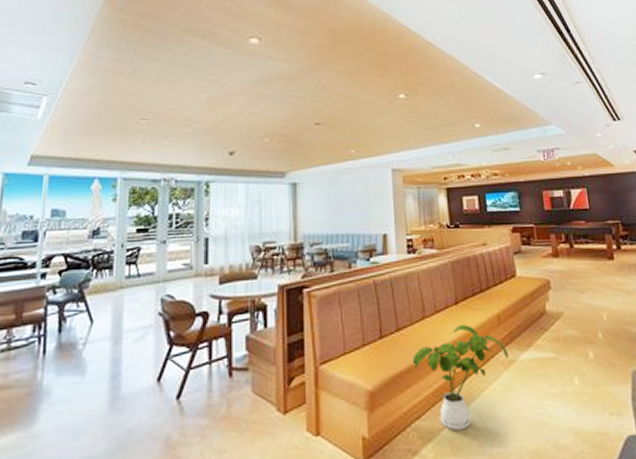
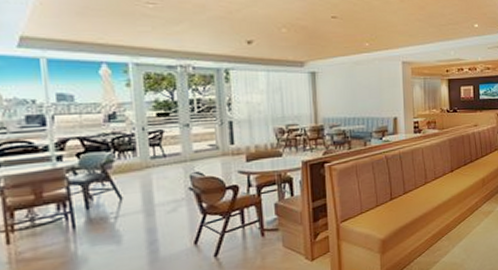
house plant: present [412,324,508,431] -> none [416,187,488,262]

